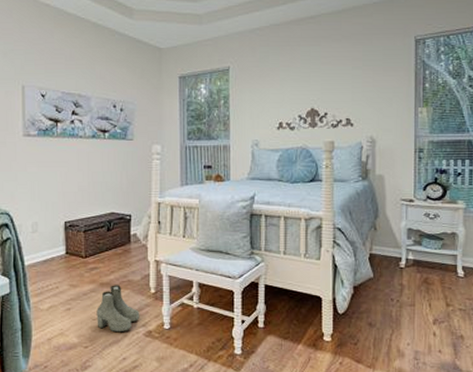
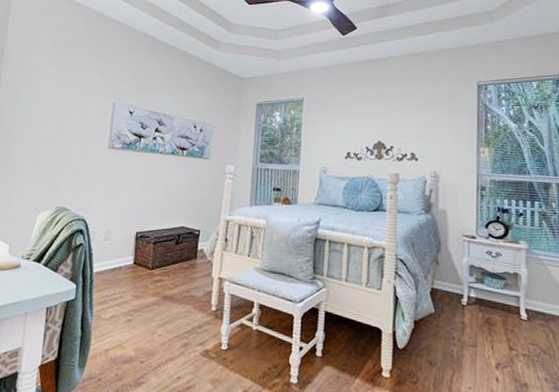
boots: present [96,285,140,333] -> none [155,299,199,350]

